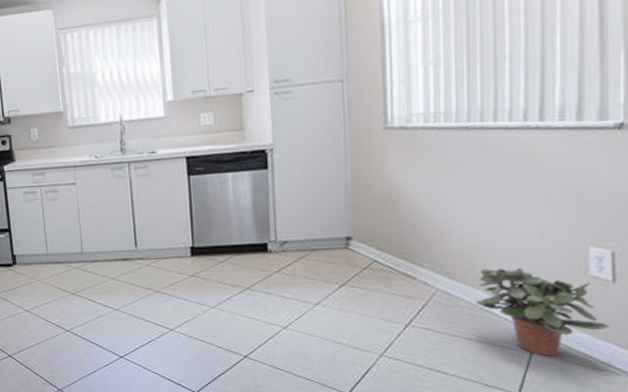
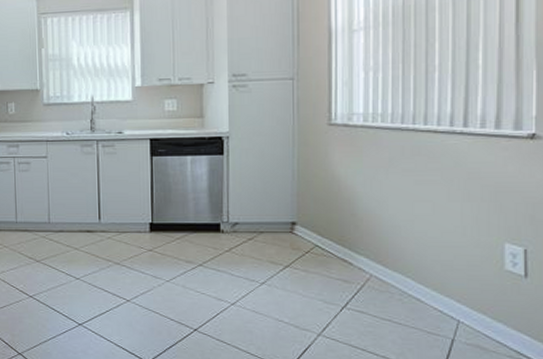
potted plant: present [475,268,610,356] -> none [405,259,522,343]

